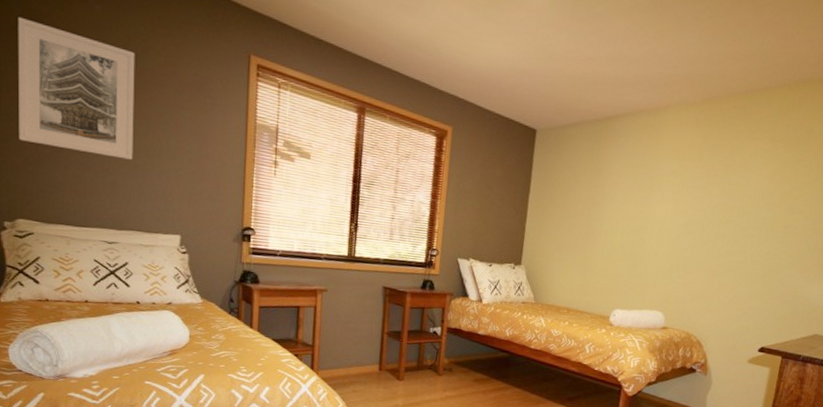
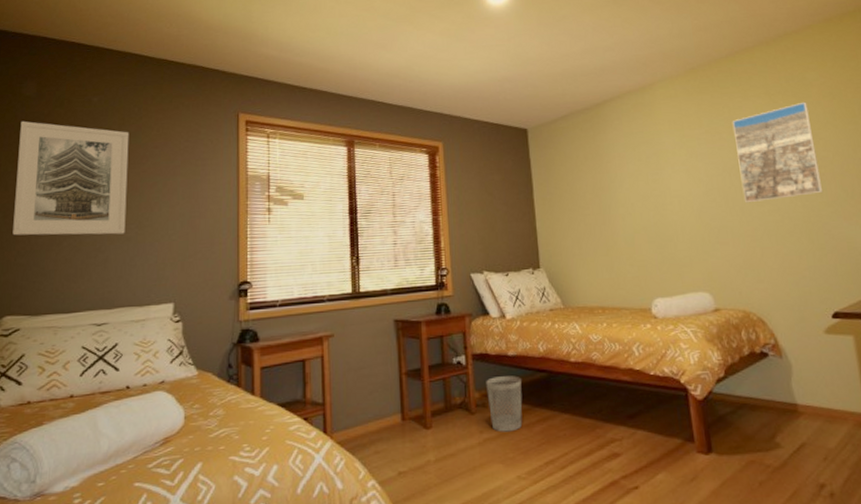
wastebasket: none [454,349,486,394] -> present [486,376,523,432]
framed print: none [718,154,805,244] -> present [732,101,822,203]

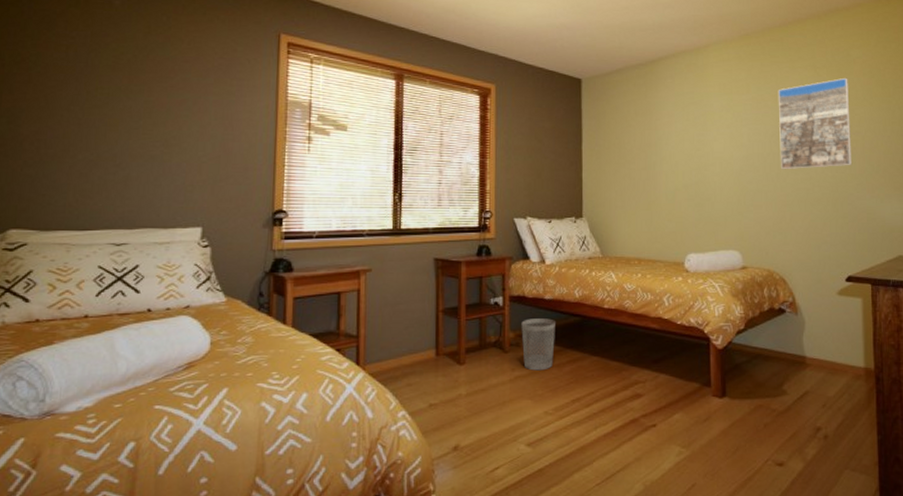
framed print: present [12,120,129,236] -> none [18,18,156,152]

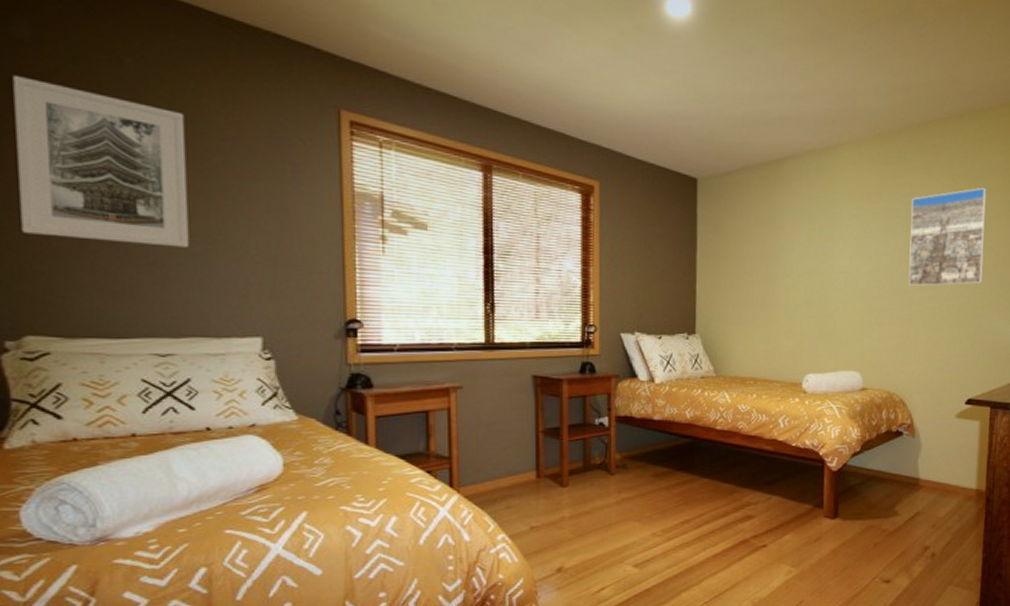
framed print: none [18,18,156,152] -> present [13,75,189,248]
wastebasket: present [521,318,555,371] -> none [628,440,665,493]

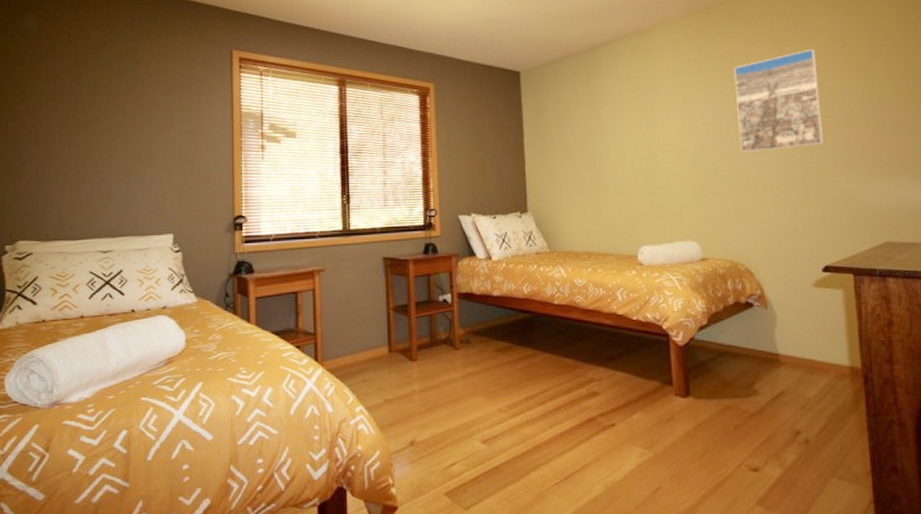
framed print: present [13,75,189,248] -> none [21,53,127,167]

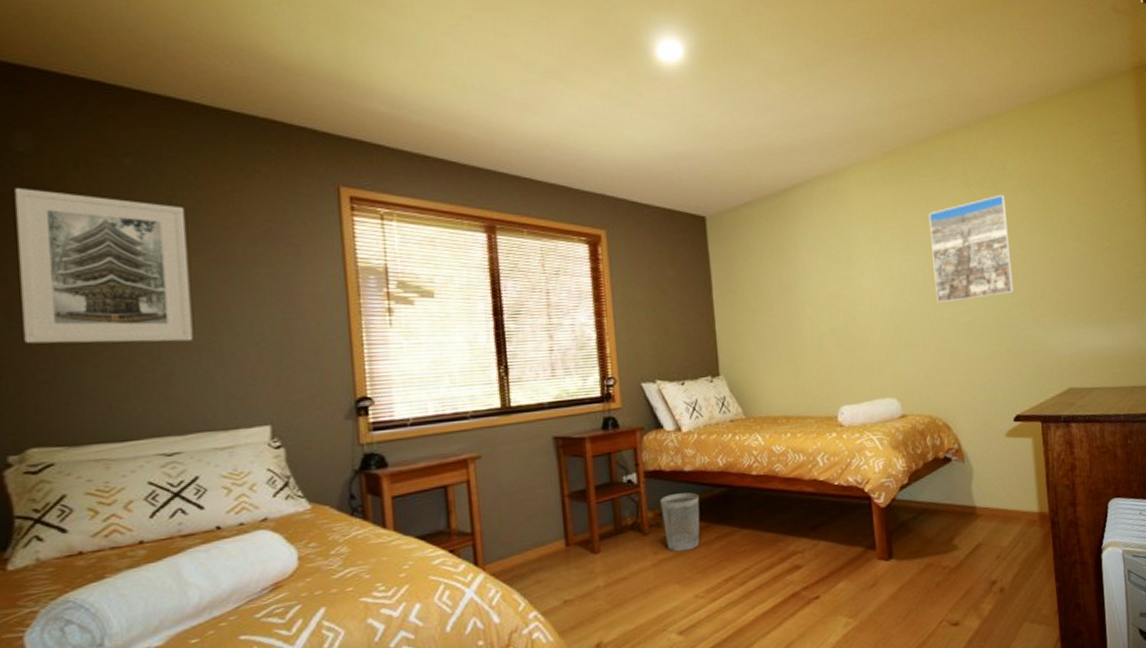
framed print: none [21,53,127,167] -> present [15,187,193,344]
wastebasket: none [470,315,505,368] -> present [660,492,700,552]

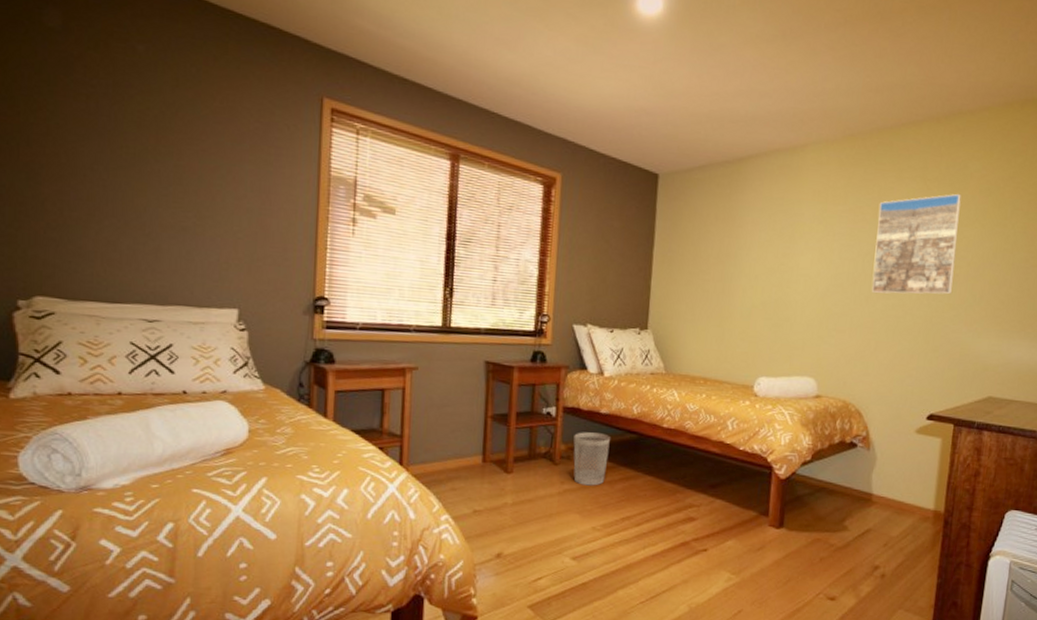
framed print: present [15,187,193,344] -> none [40,59,185,222]

